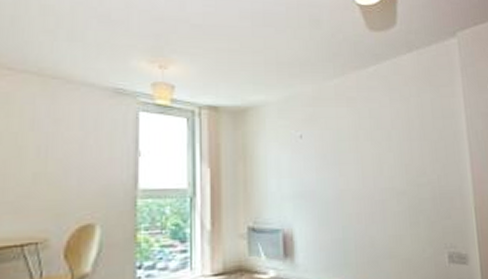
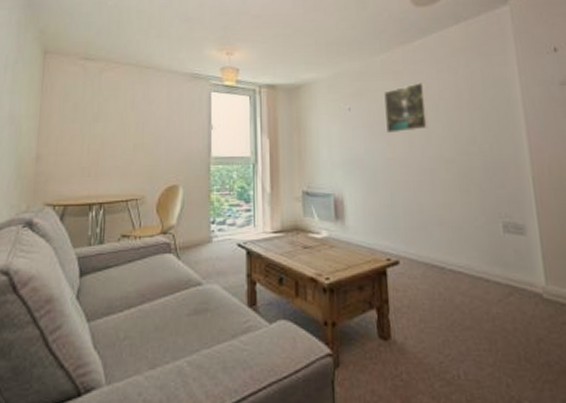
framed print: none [337,111,381,164] -> present [384,82,429,134]

